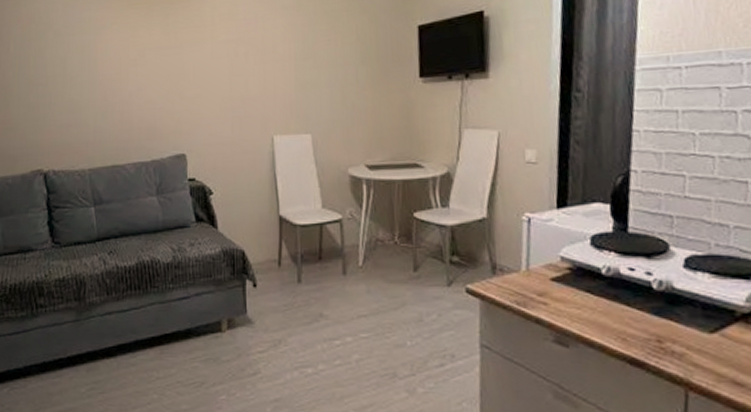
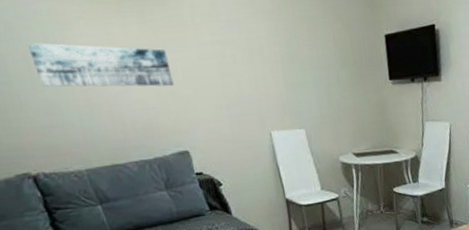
wall art: none [67,47,183,87] -> present [26,43,174,87]

